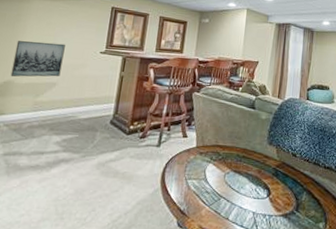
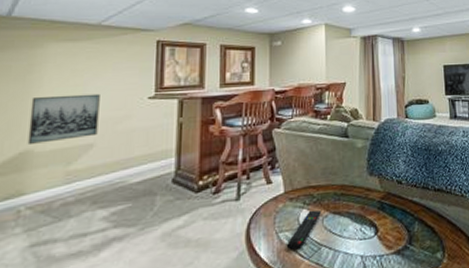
remote control: none [193,165,225,196] -> present [287,210,322,250]

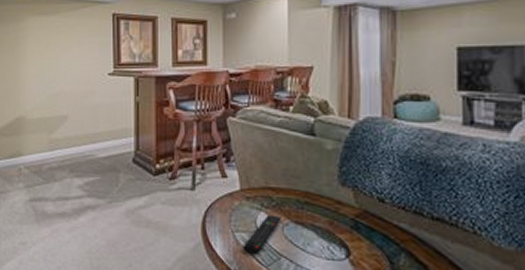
wall art: present [27,93,100,146] -> none [20,67,70,112]

